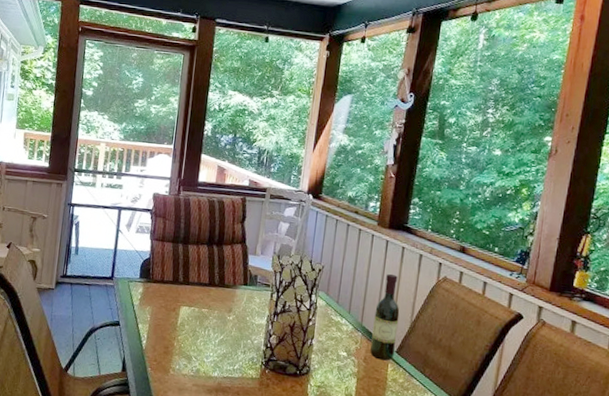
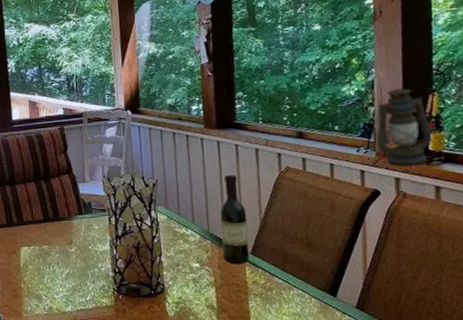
lantern: none [528,224,579,298] -> present [373,88,433,166]

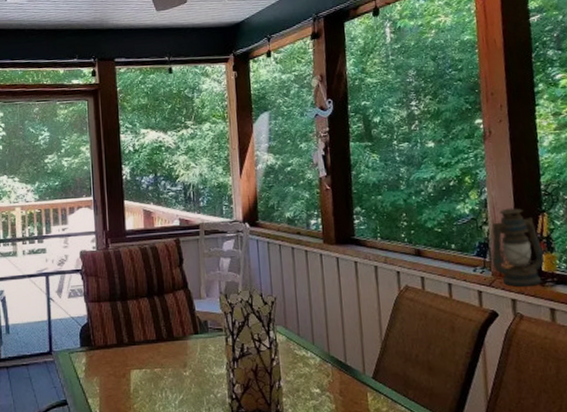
wine bottle: present [220,175,249,265] -> none [340,293,371,390]

